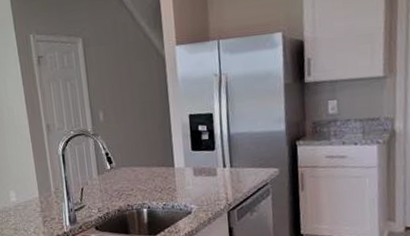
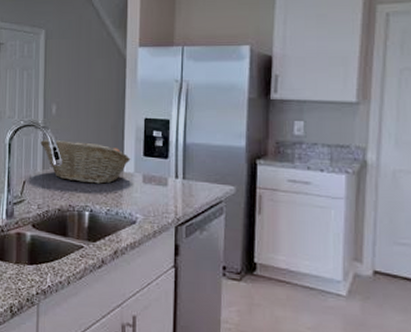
fruit basket: none [92,144,180,183] -> present [40,139,131,184]

